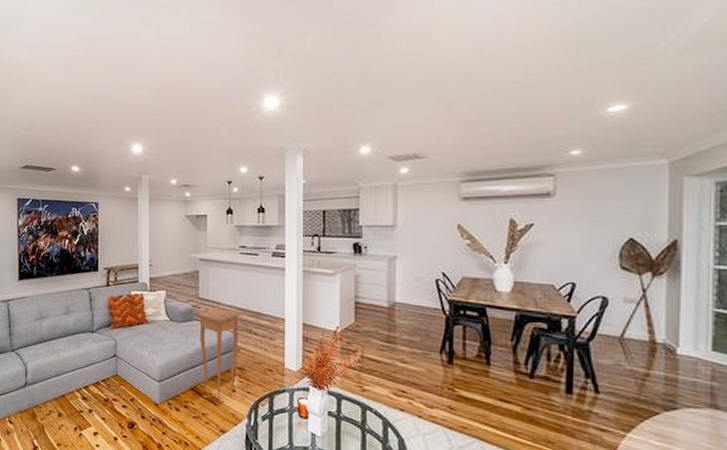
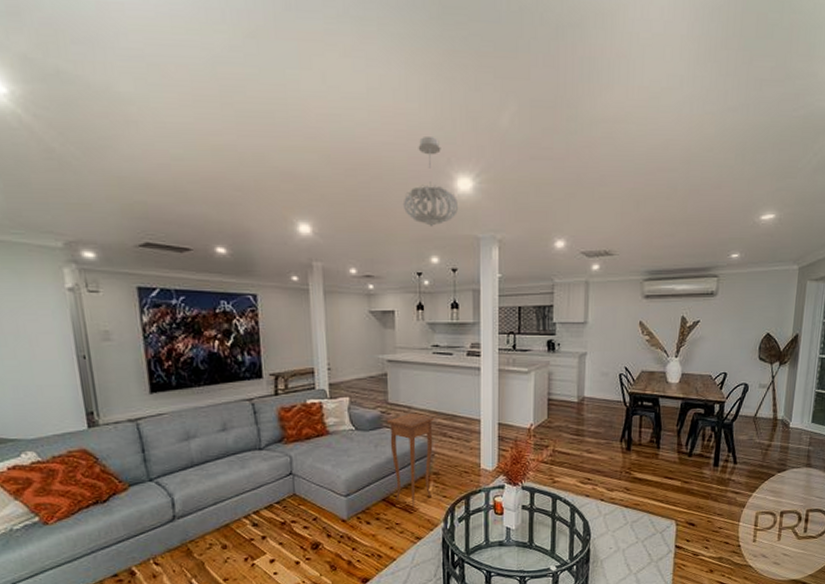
pendant light: none [216,66,265,142] -> present [402,137,458,228]

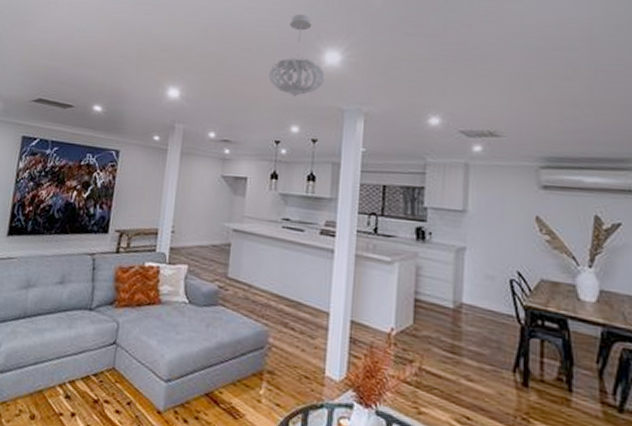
side table: present [388,413,435,508] -> none [220,292,277,413]

